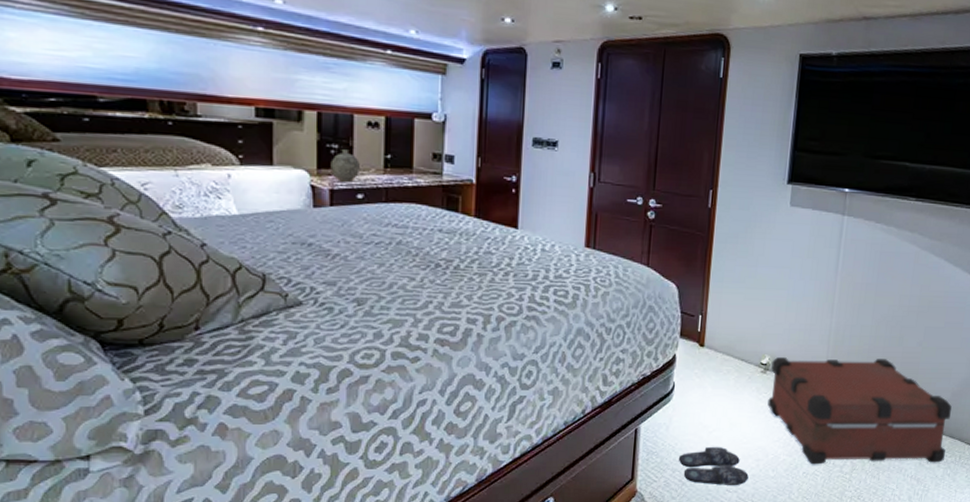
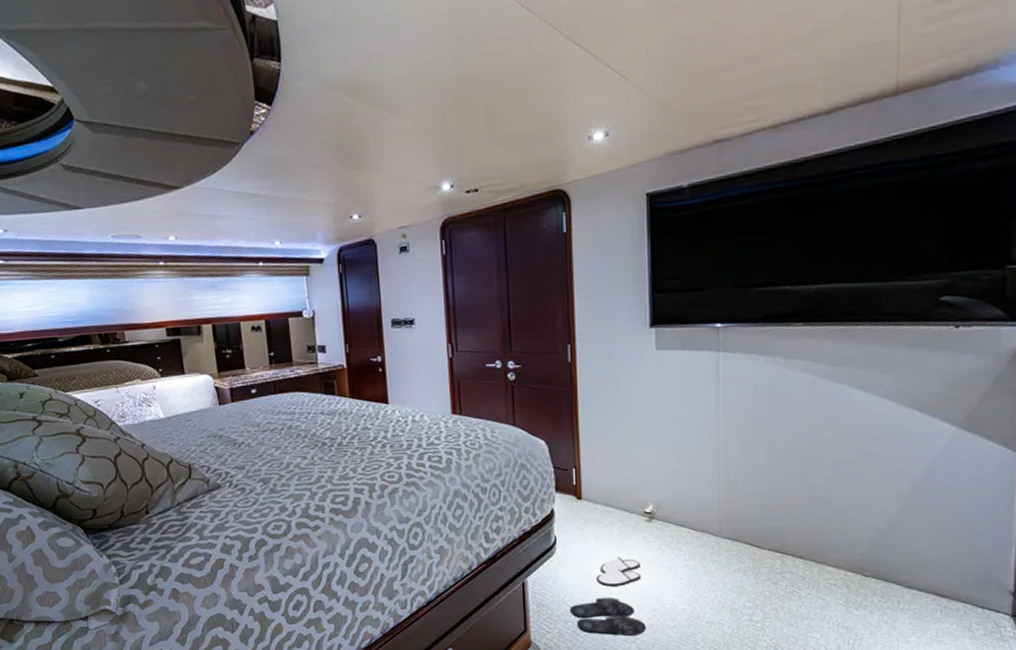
decorative vase: present [330,149,360,182] -> none [227,353,251,381]
slippers: none [707,406,751,436] -> present [596,556,641,586]
suitcase: present [767,357,952,465] -> none [657,499,880,614]

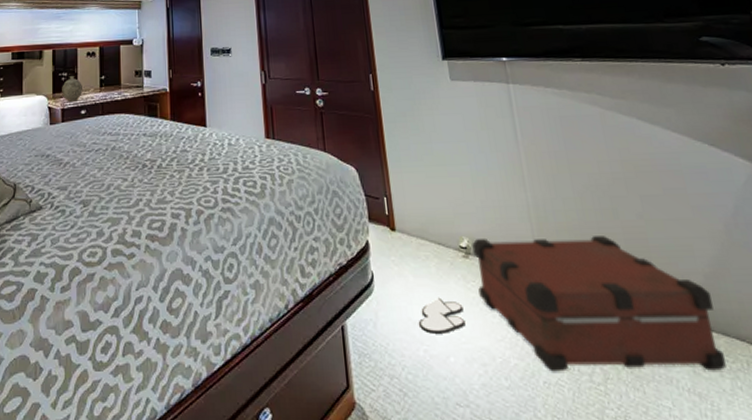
decorative vase: none [227,353,251,381] -> present [62,76,82,102]
slippers: present [570,597,646,636] -> none [394,346,479,397]
suitcase: none [657,499,880,614] -> present [472,236,726,372]

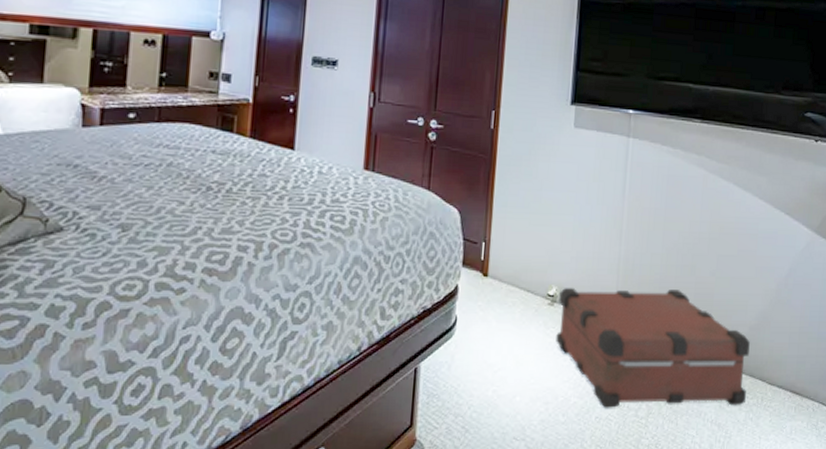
decorative vase: present [62,76,82,102] -> none [103,67,133,101]
slippers: present [418,297,466,334] -> none [492,342,538,375]

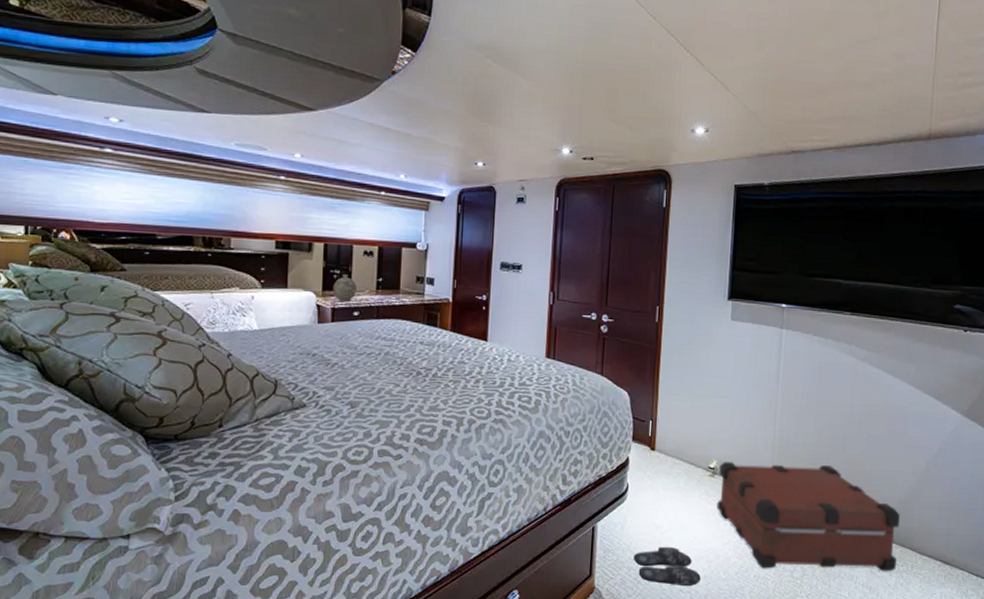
decorative vase: none [103,67,133,101] -> present [333,274,357,302]
slippers: none [462,387,537,432] -> present [634,546,701,586]

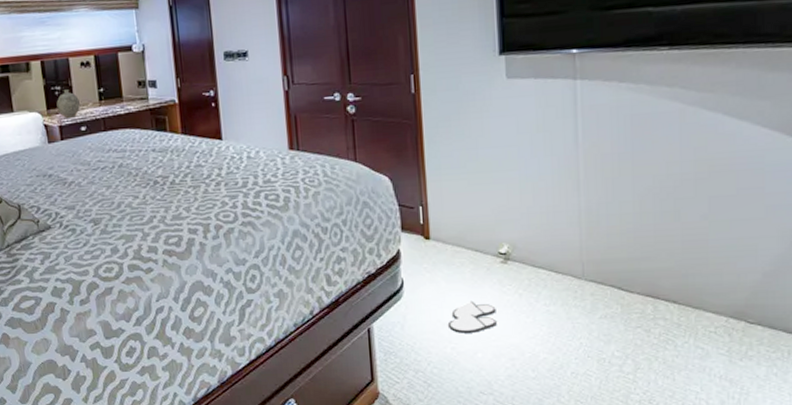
slippers: present [634,546,701,586] -> none [420,344,504,387]
slippers: none [660,507,701,536] -> present [447,300,497,333]
suitcase: present [717,462,900,571] -> none [512,238,765,364]

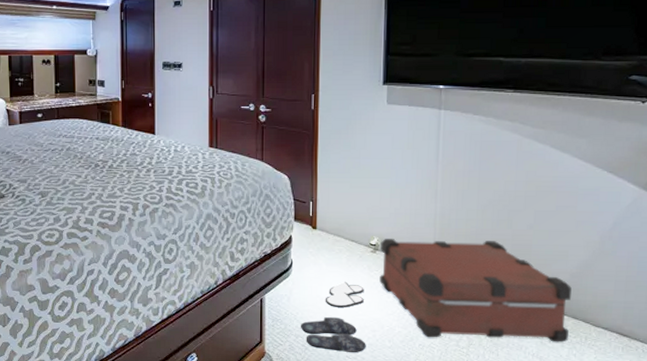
decorative vase: present [56,89,80,118] -> none [19,82,39,105]
slippers: none [420,344,504,387] -> present [301,316,366,352]
suitcase: none [512,238,765,364] -> present [379,239,572,343]

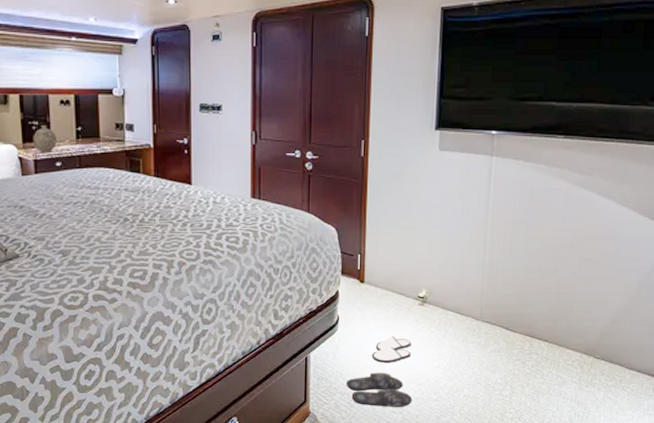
decorative vase: none [19,82,39,105] -> present [33,125,57,153]
suitcase: present [379,239,572,343] -> none [427,290,610,389]

